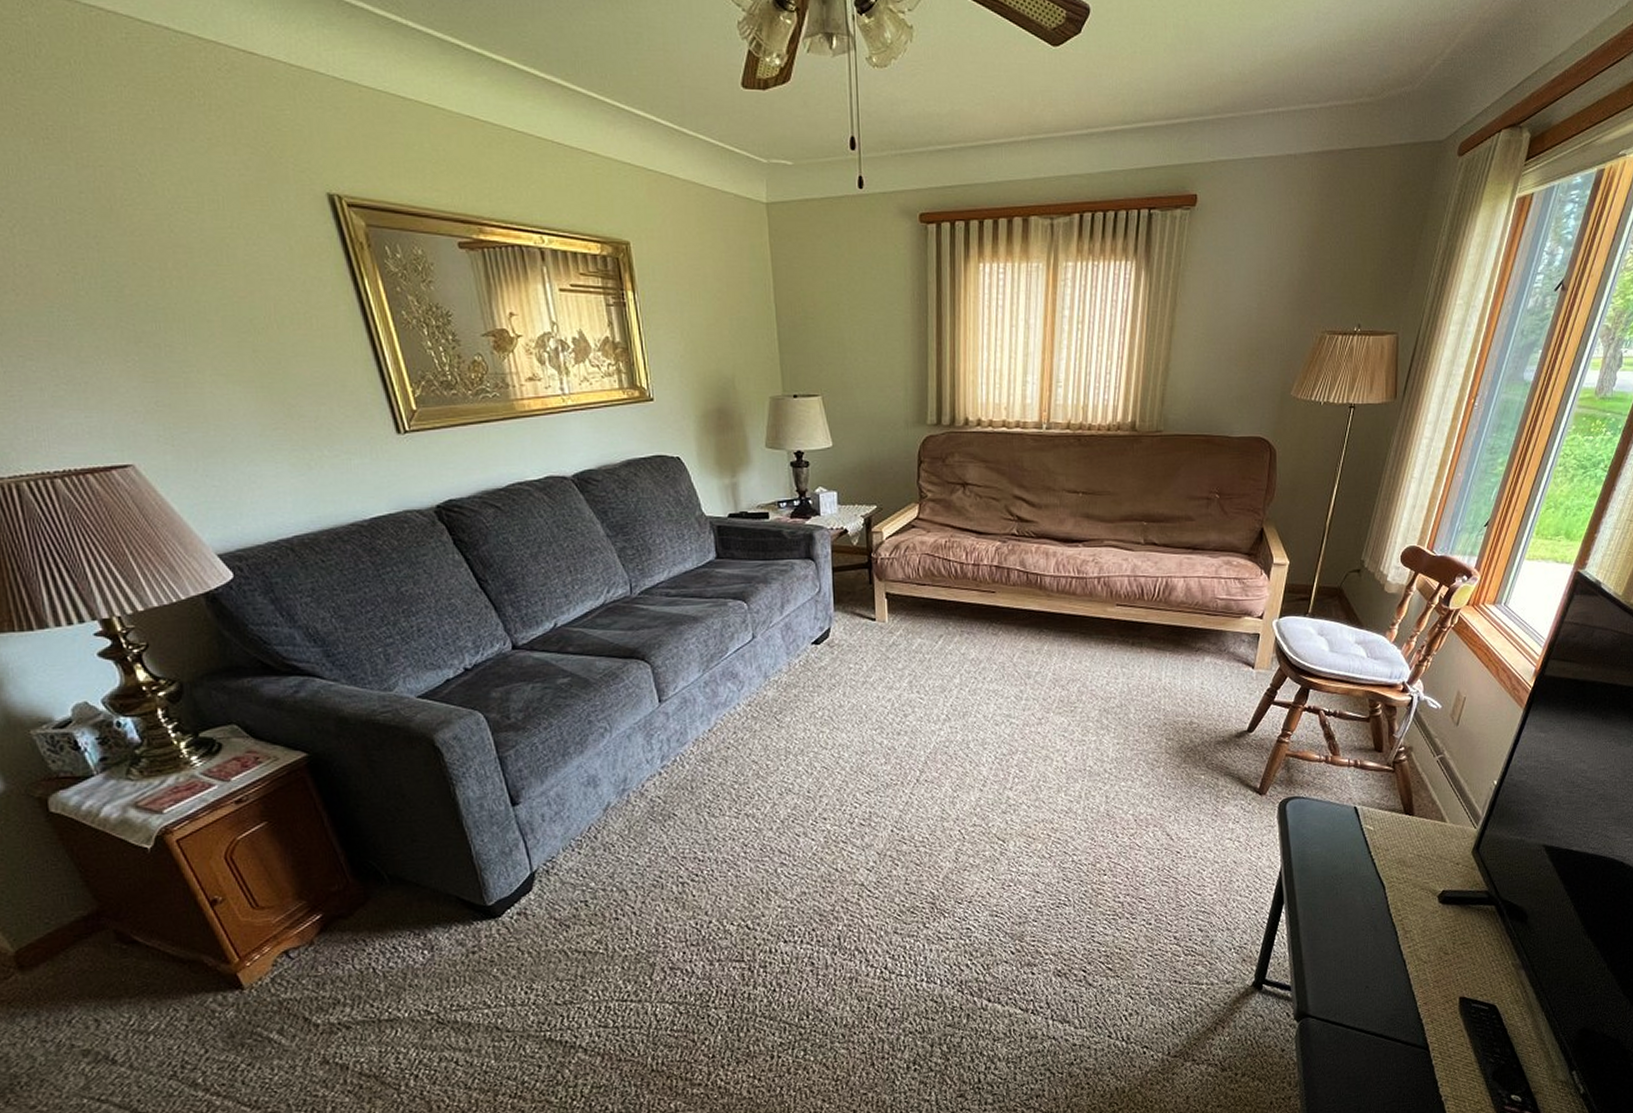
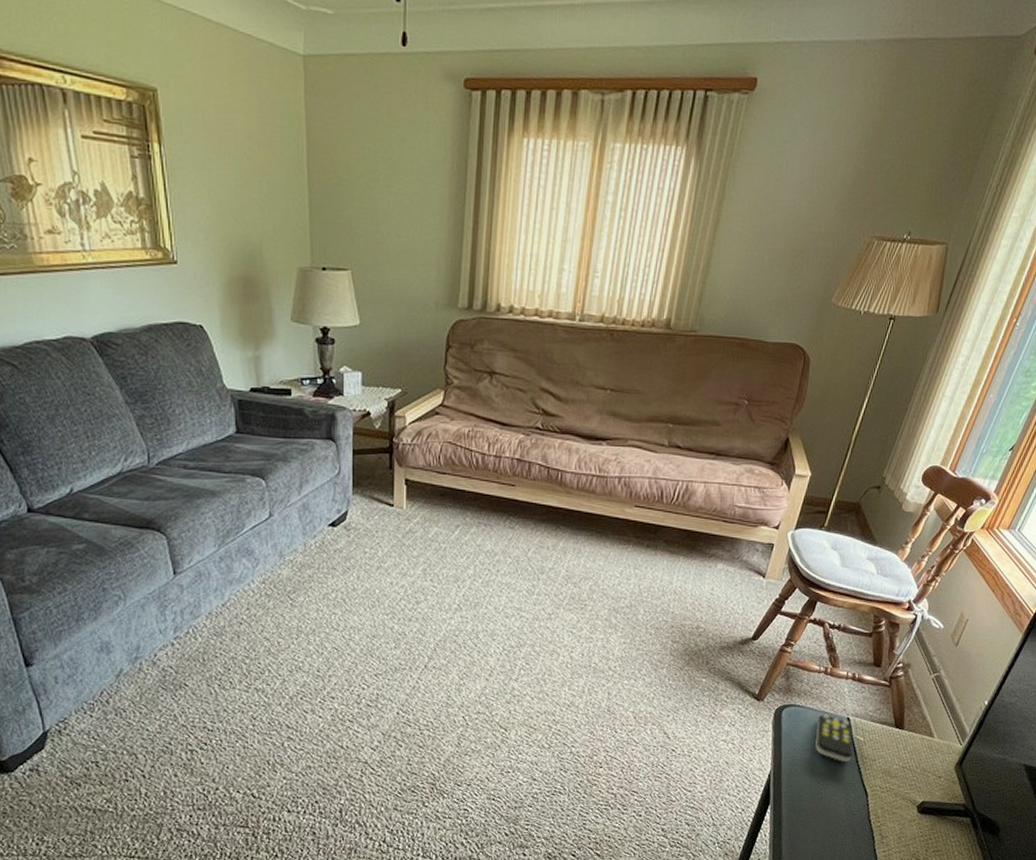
remote control: none [1324,804,1364,854] -> present [815,714,854,762]

